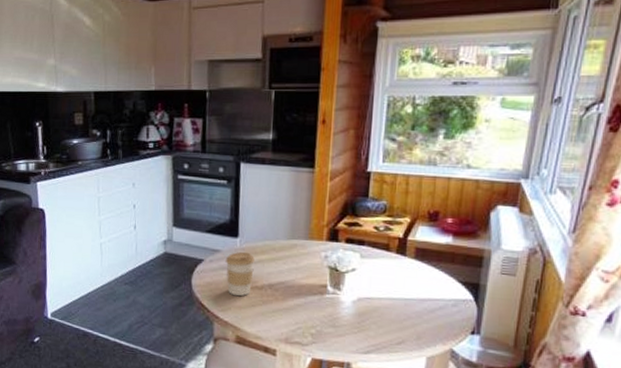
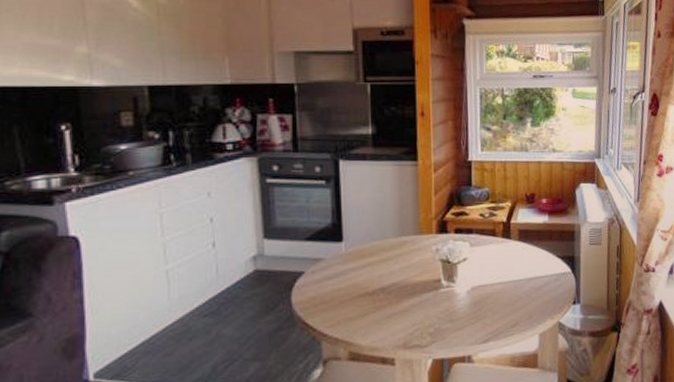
coffee cup: present [225,251,255,297] -> none [330,256,363,307]

